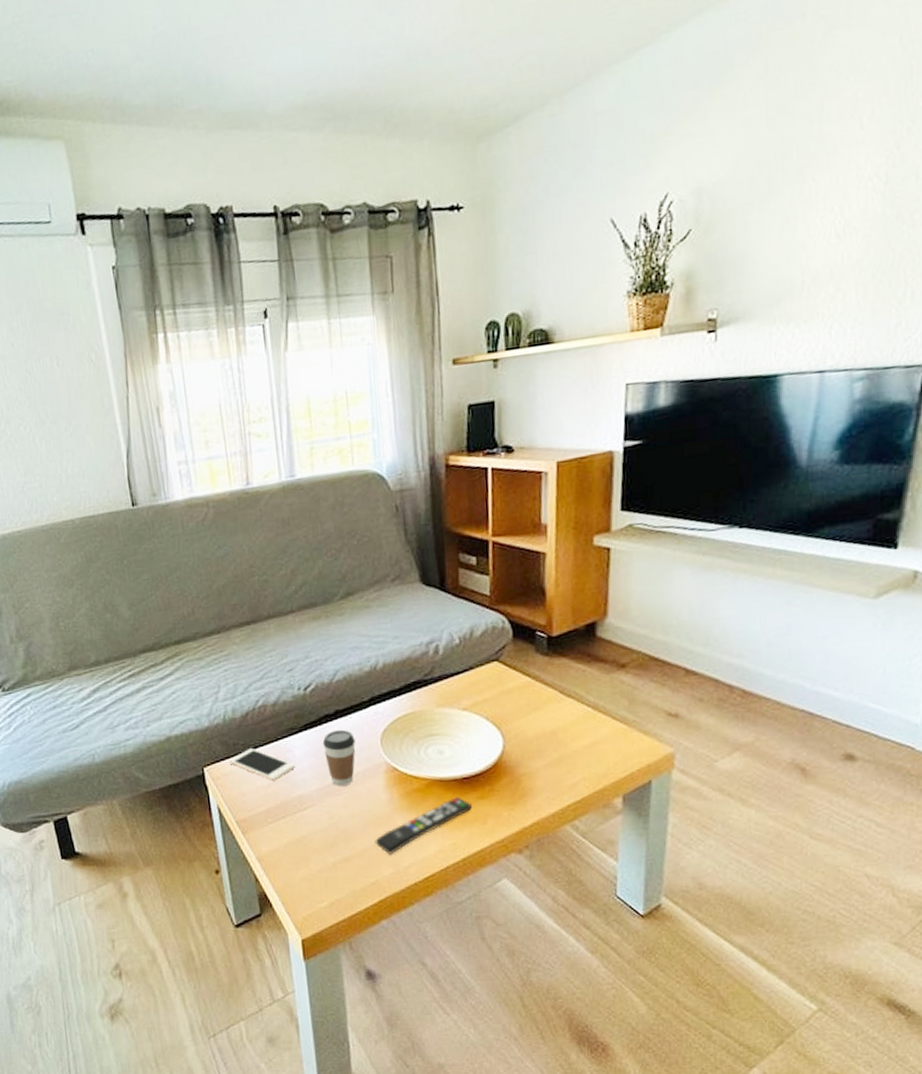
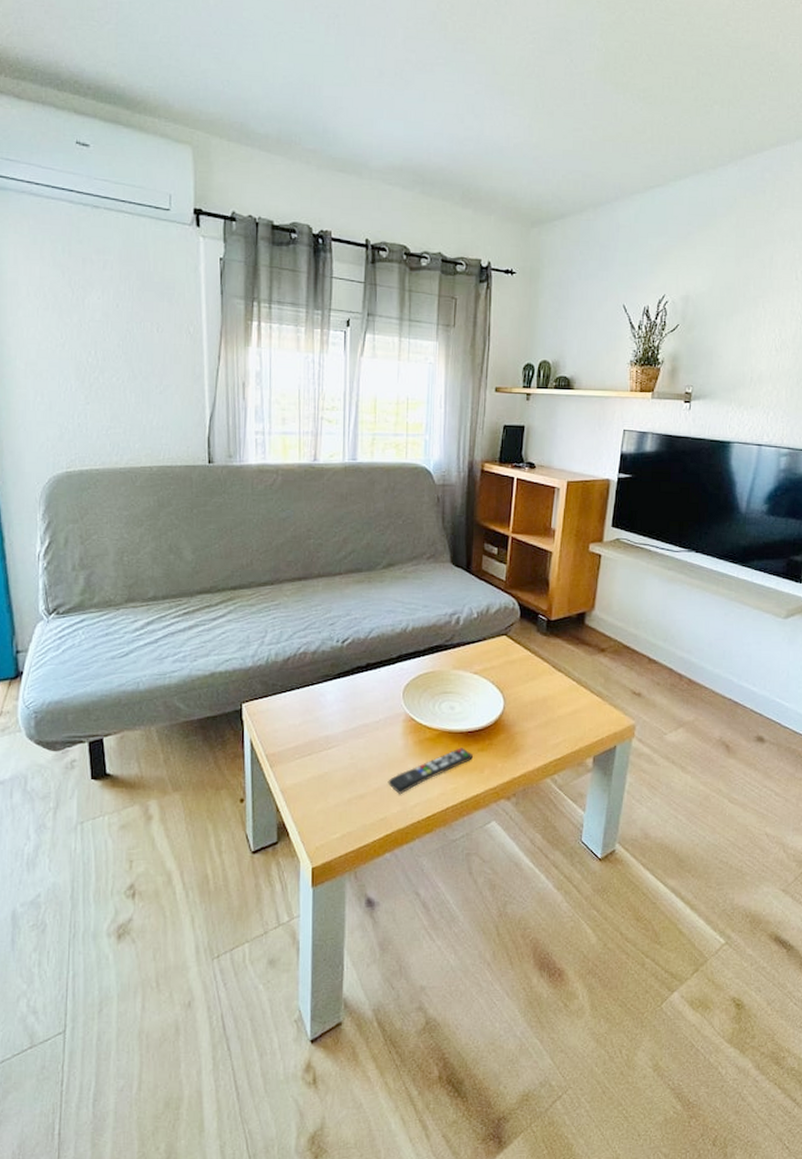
cell phone: present [229,748,295,781] -> none [266,690,325,720]
coffee cup: present [322,729,356,786] -> none [352,680,381,730]

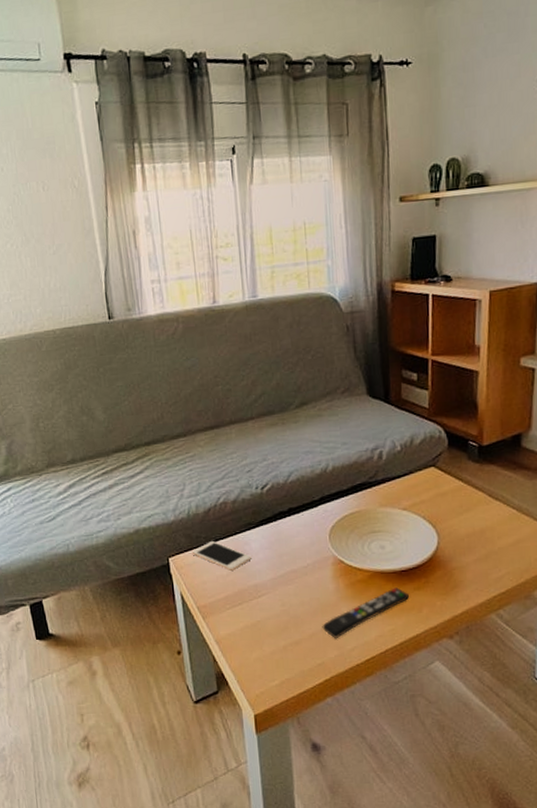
cell phone: none [266,690,325,720] -> present [191,541,251,571]

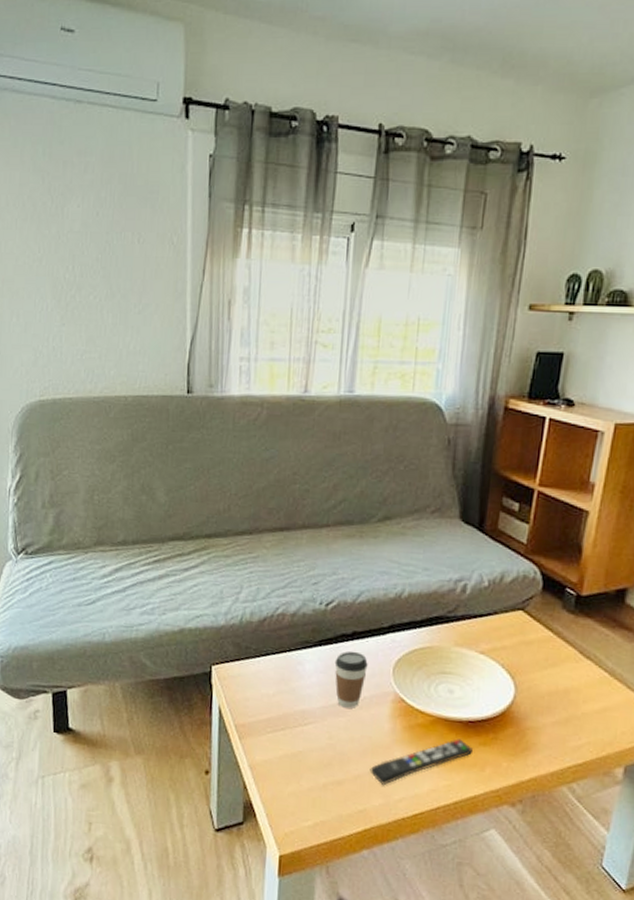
cell phone: present [191,541,251,571] -> none [238,654,303,691]
coffee cup: none [277,525,307,576] -> present [334,651,368,708]

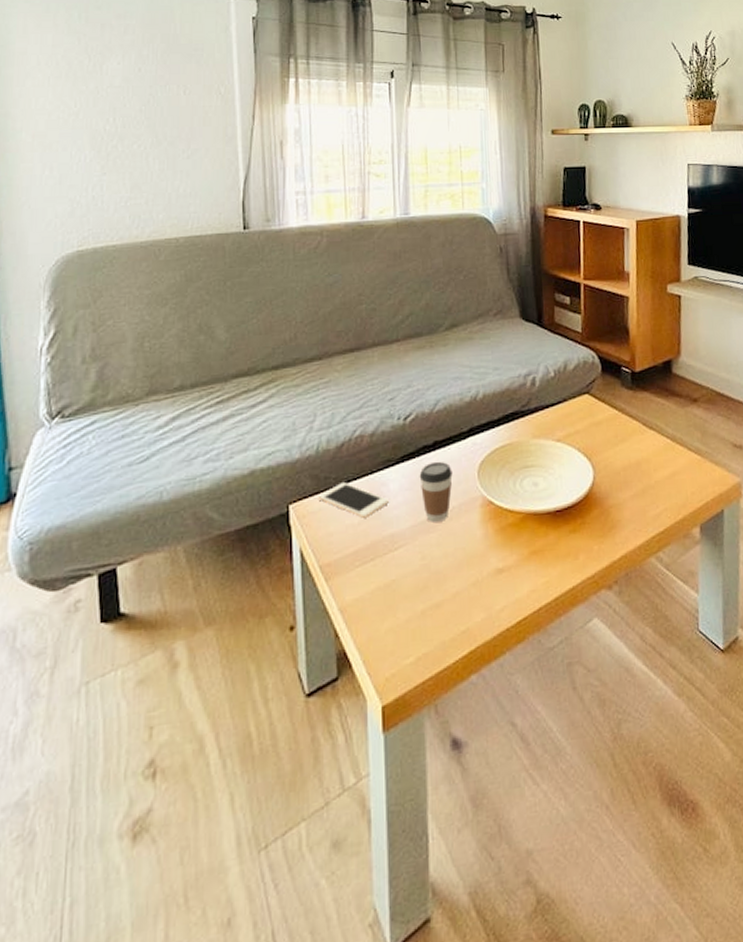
cell phone: none [238,654,303,691] -> present [318,482,389,518]
remote control: present [369,739,474,786] -> none [467,531,565,598]

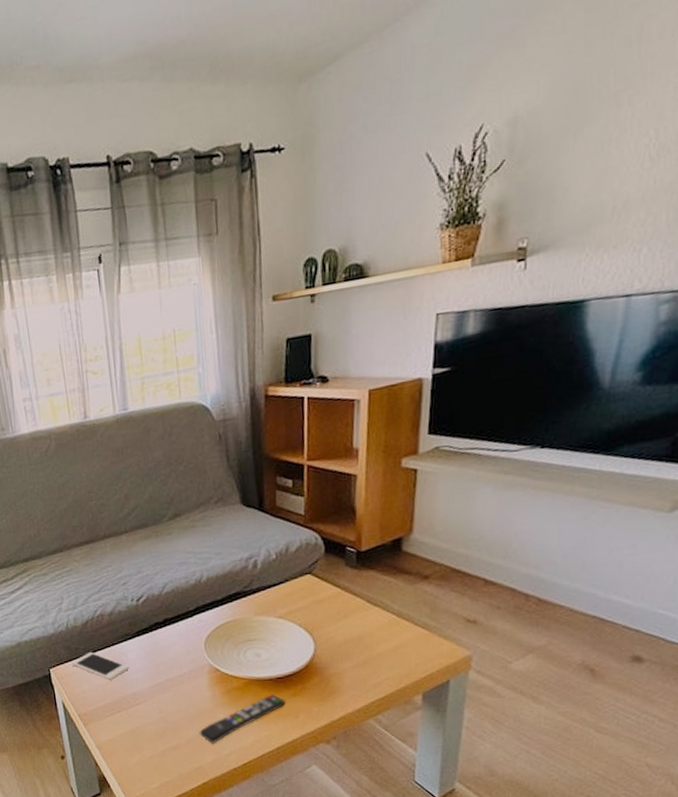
coffee cup: present [419,461,453,522] -> none [153,635,182,685]
remote control: none [467,531,565,598] -> present [199,694,286,745]

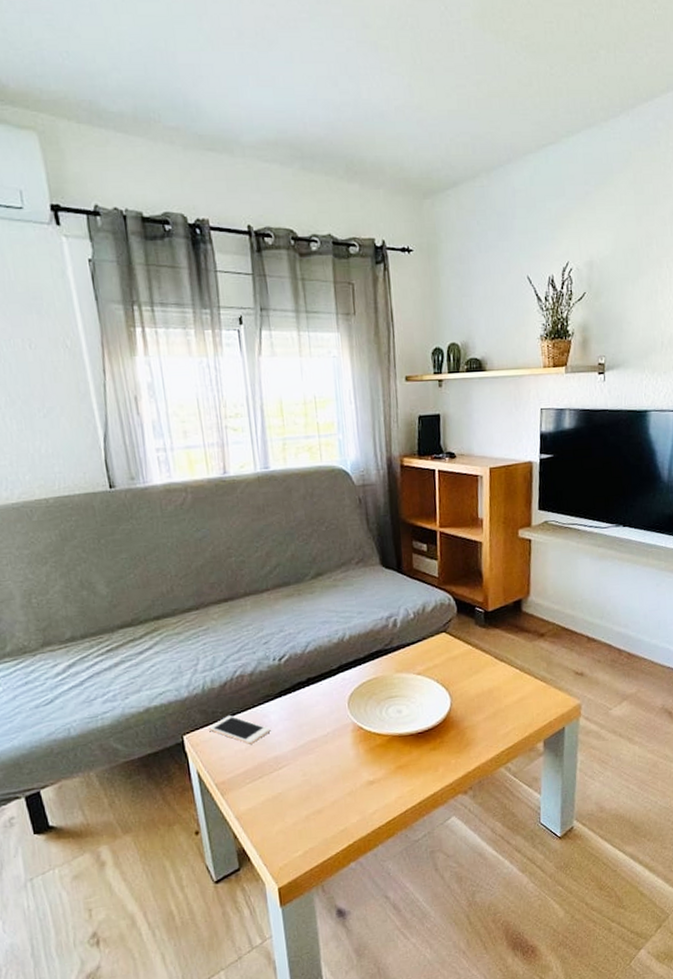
remote control: present [199,694,286,745] -> none [343,749,427,805]

